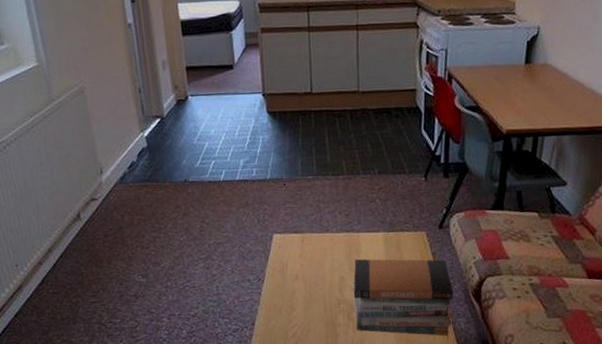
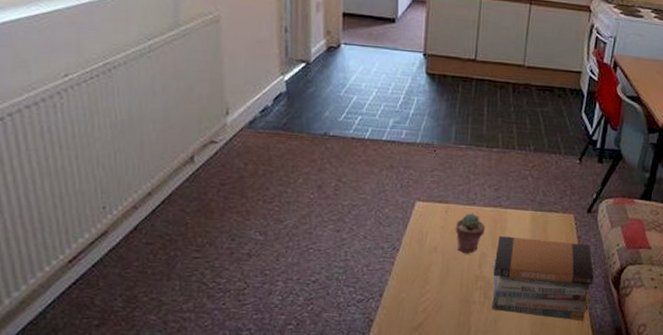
potted succulent: none [312,240,342,279] -> present [455,213,486,254]

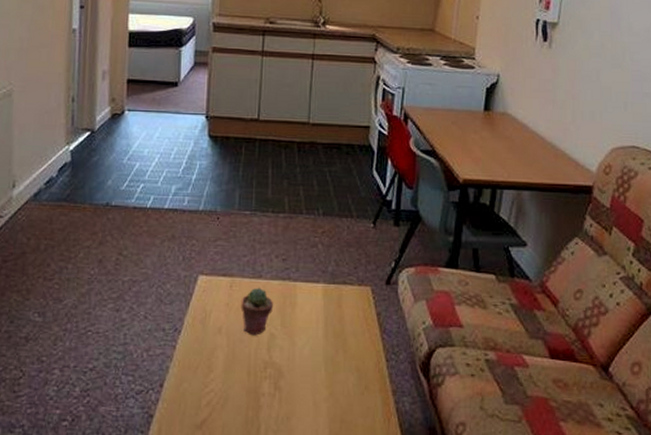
book stack: present [492,236,594,321] -> none [283,314,398,418]

